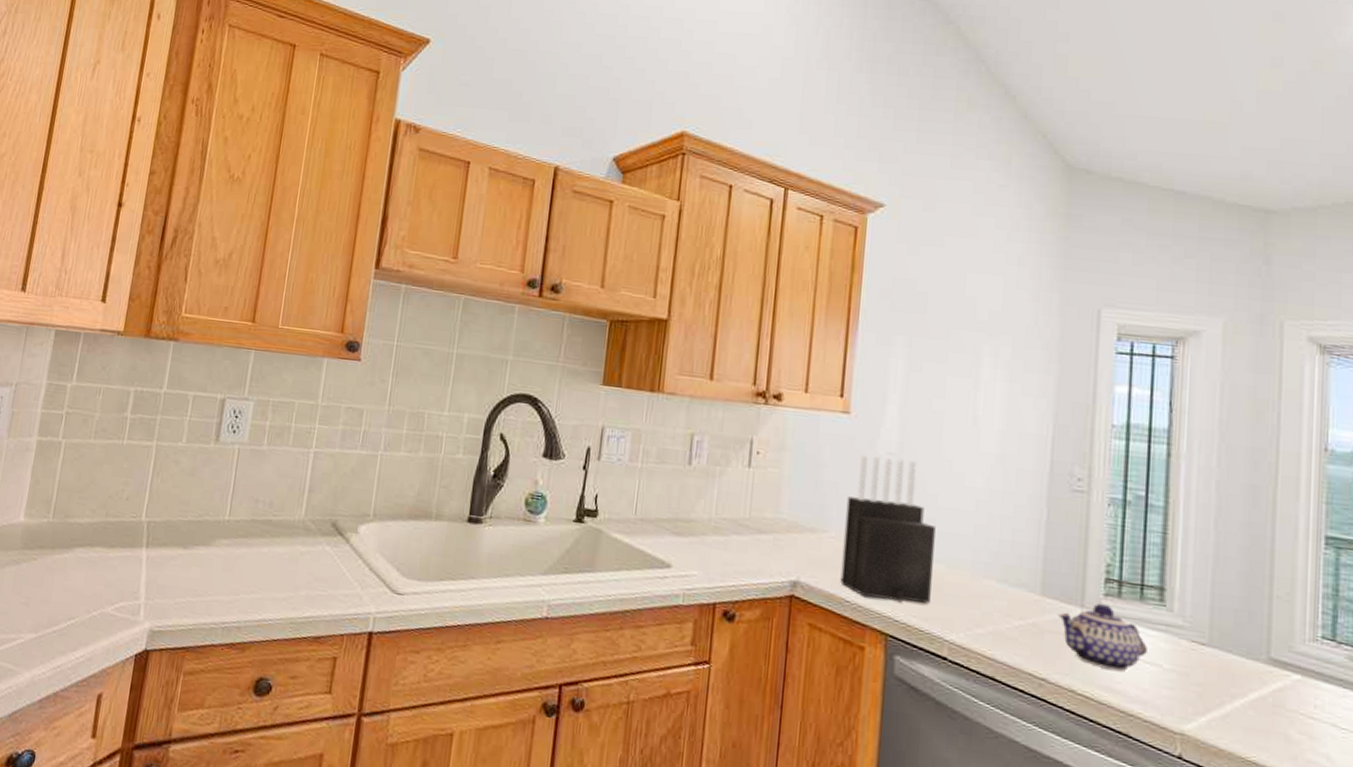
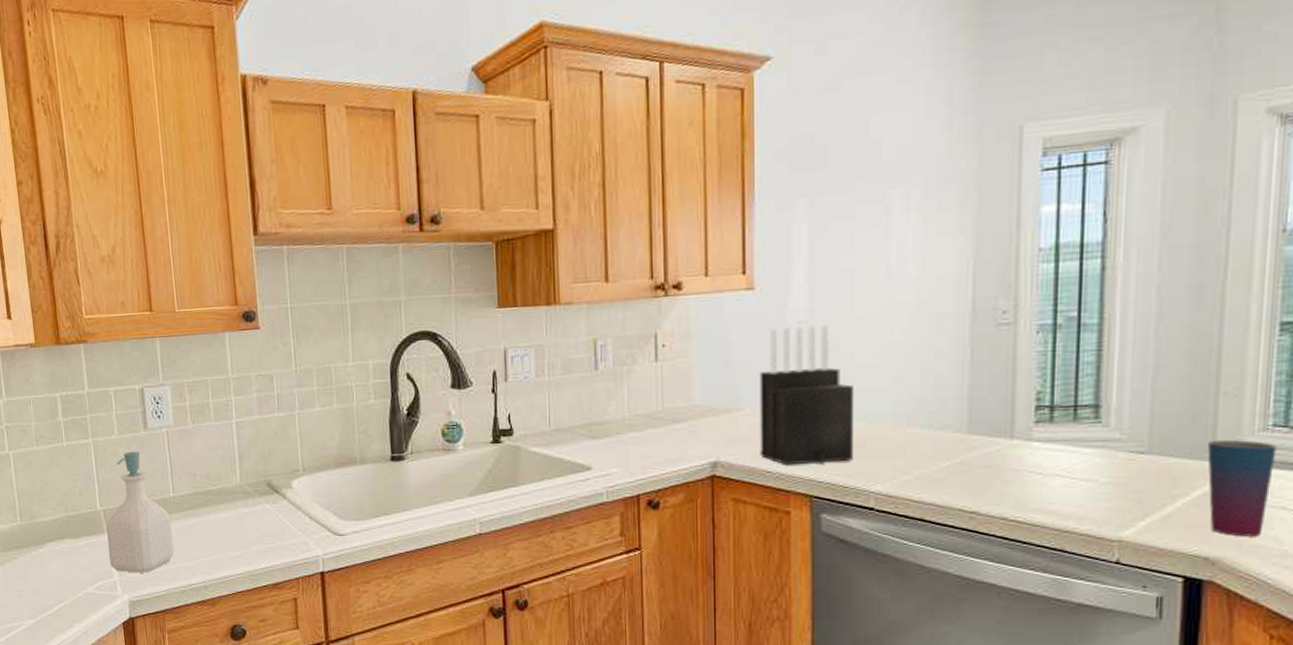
soap bottle: none [139,463,220,601] -> present [105,451,174,573]
teapot: present [1057,603,1147,672] -> none [986,431,1082,493]
cup: none [1263,643,1326,752] -> present [1207,440,1277,537]

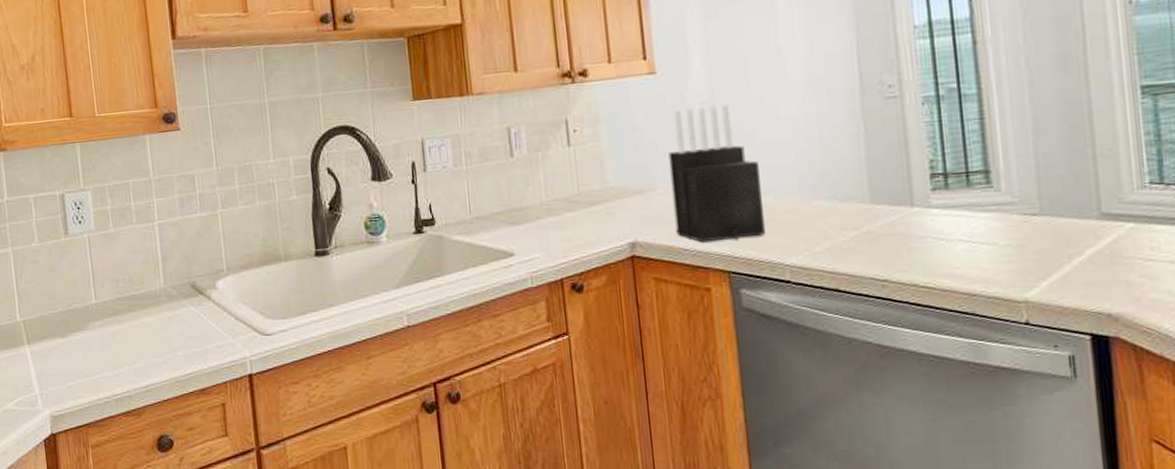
soap bottle: present [105,451,174,573] -> none [25,258,97,386]
cup: present [1207,440,1277,537] -> none [1093,198,1157,292]

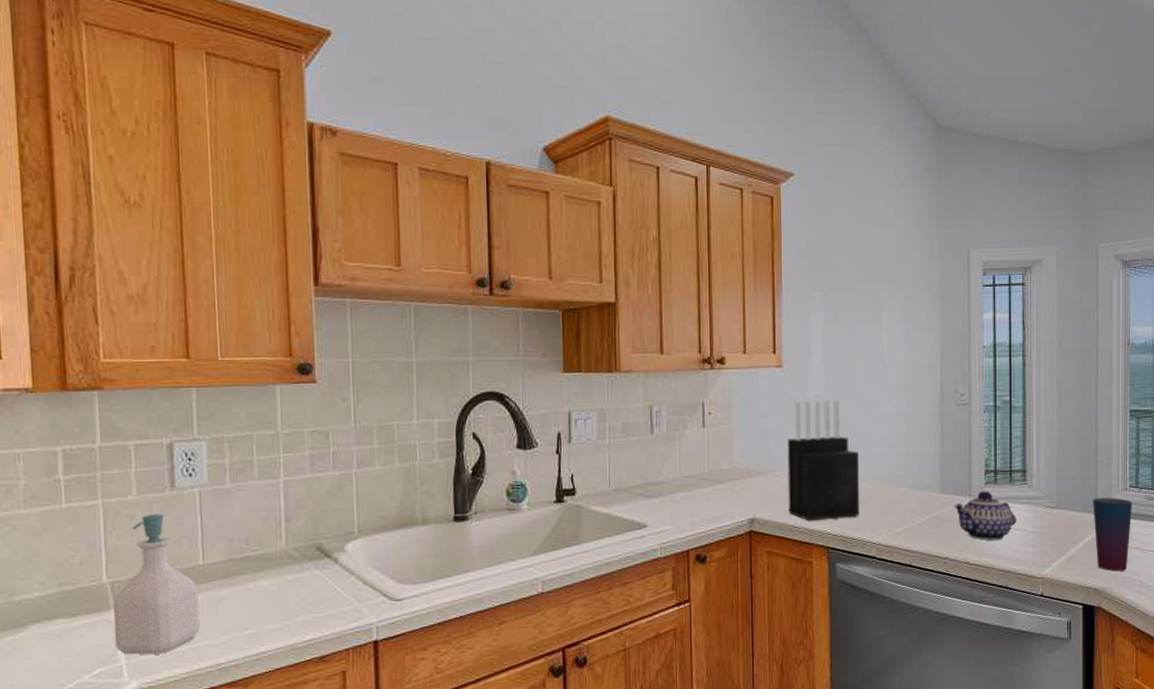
soap bottle: none [25,258,97,386] -> present [112,514,200,655]
teapot: none [889,198,981,258] -> present [953,491,1016,541]
cup: none [1093,198,1157,292] -> present [1093,497,1133,572]

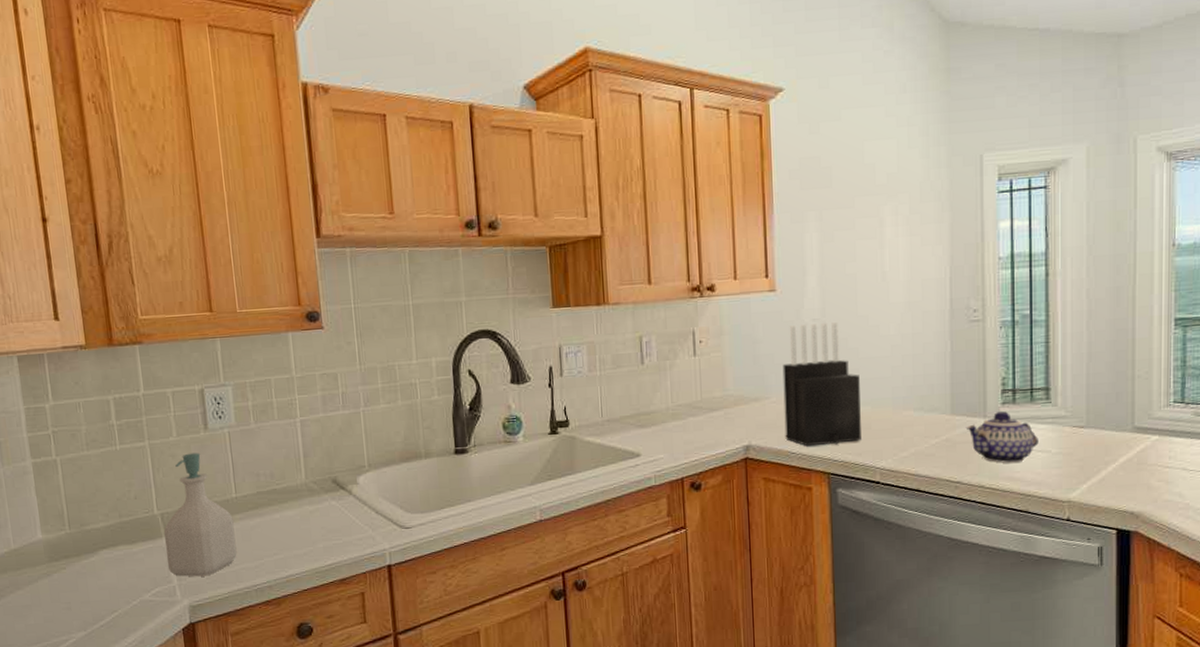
cup: present [1093,497,1133,572] -> none [1129,414,1177,494]

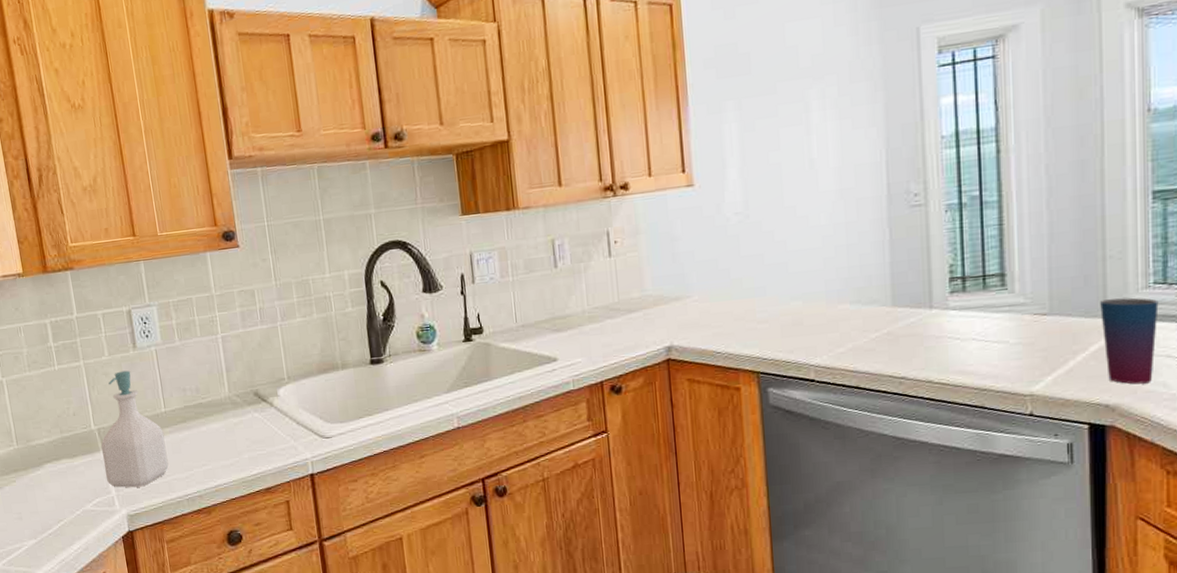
knife block: present [782,322,861,447] -> none [704,215,793,346]
teapot: present [965,411,1038,464] -> none [909,301,994,356]
cup: none [1129,414,1177,494] -> present [1100,297,1159,384]

